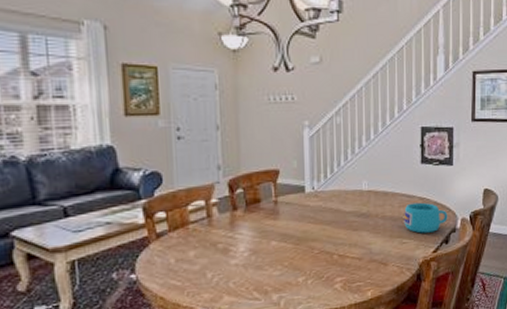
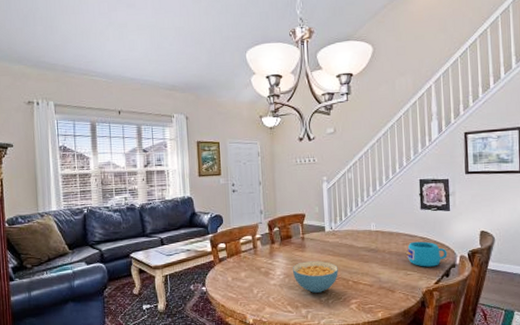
cereal bowl: none [262,230,320,273] -> present [293,261,338,293]

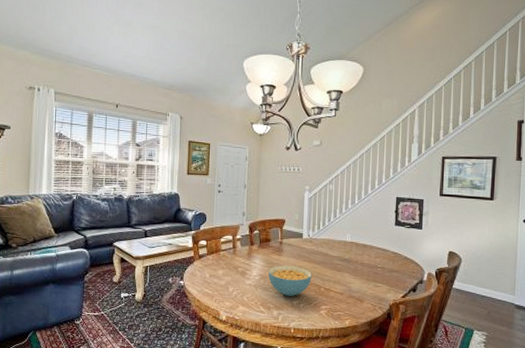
cup: present [407,241,447,267] -> none [379,255,416,281]

